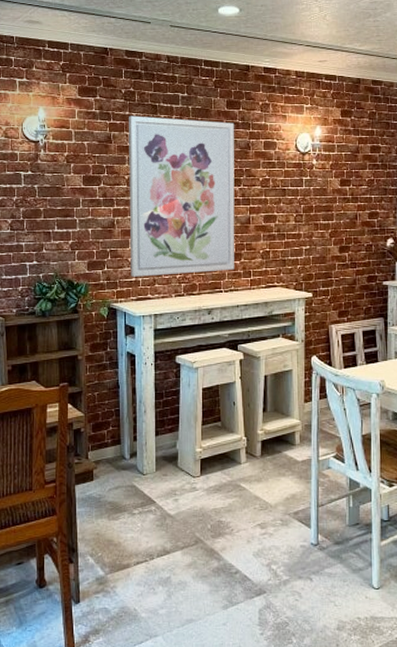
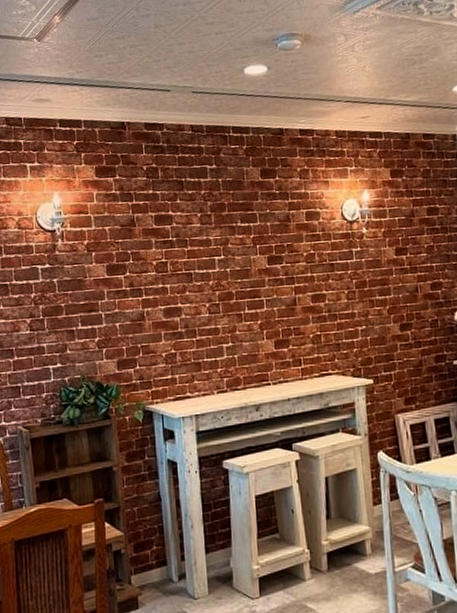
wall art: present [129,115,235,277] -> none [153,193,282,374]

